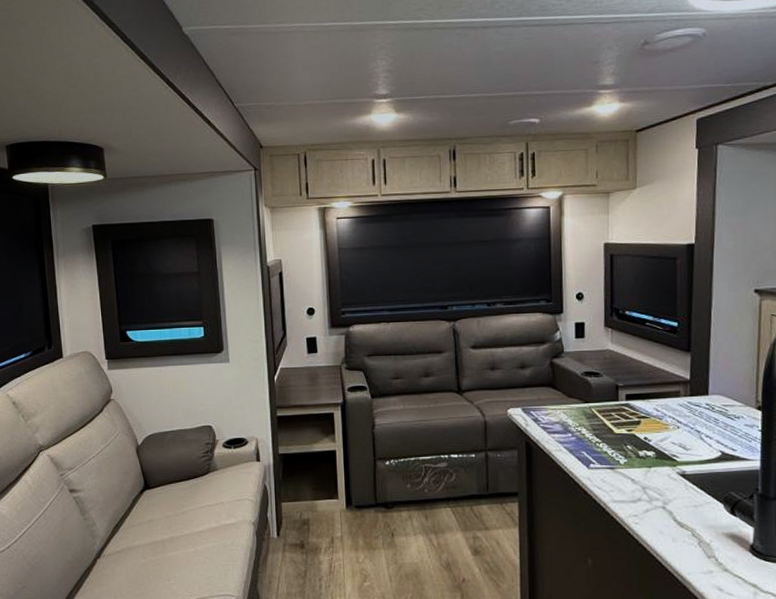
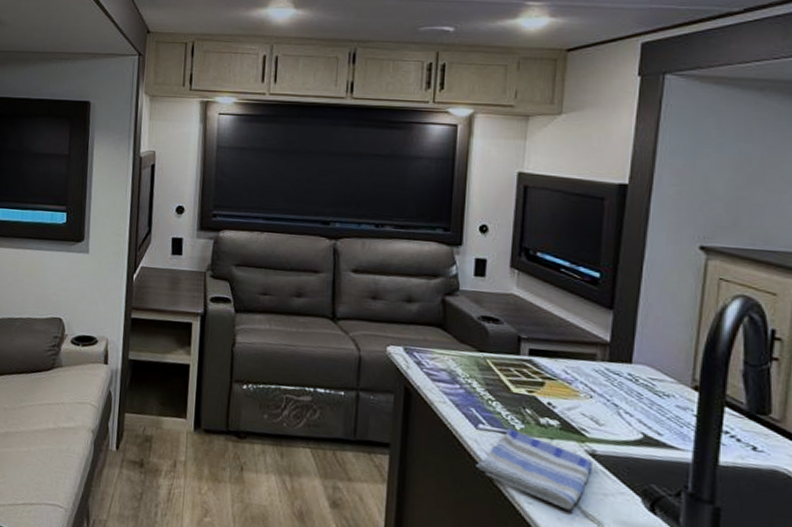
dish towel: none [590,464,684,524] -> present [475,428,592,510]

